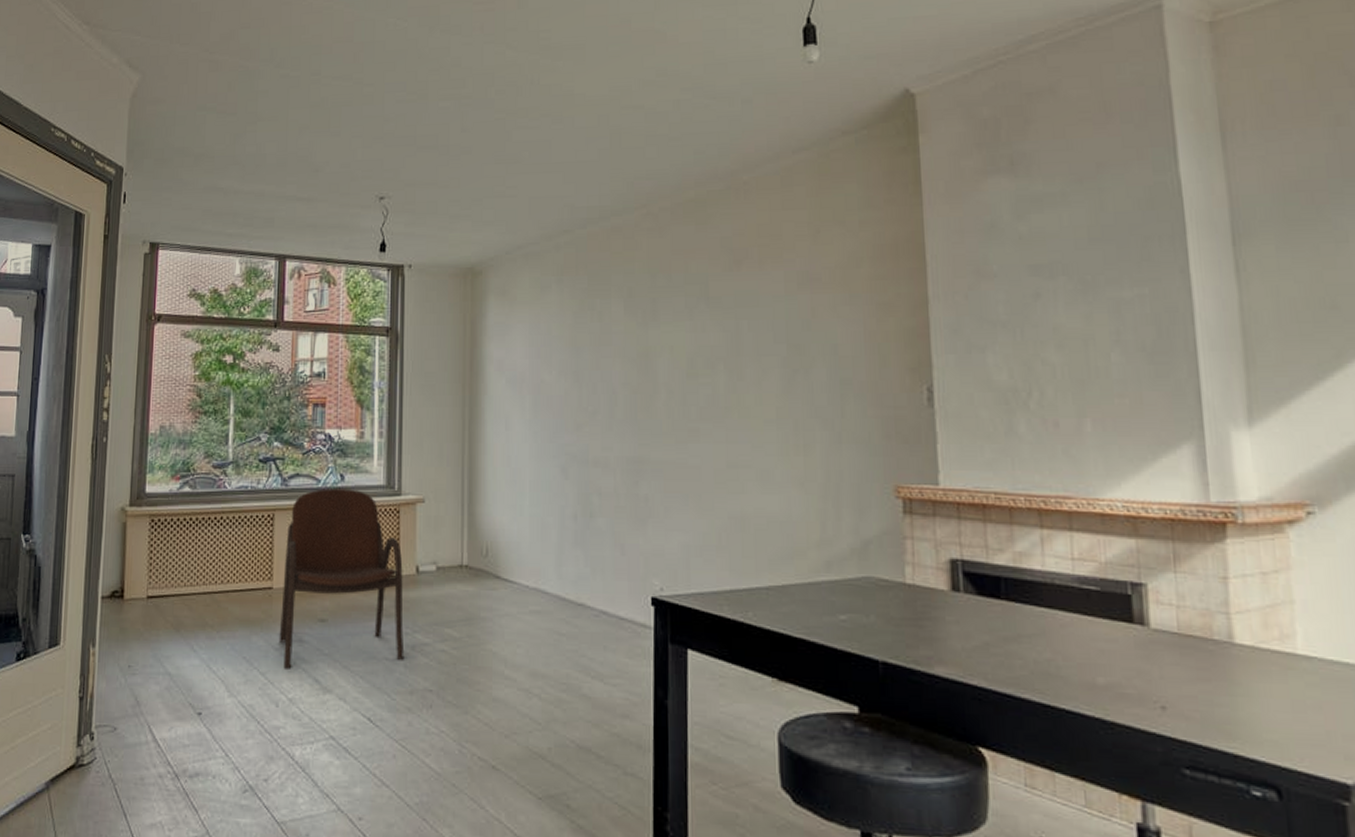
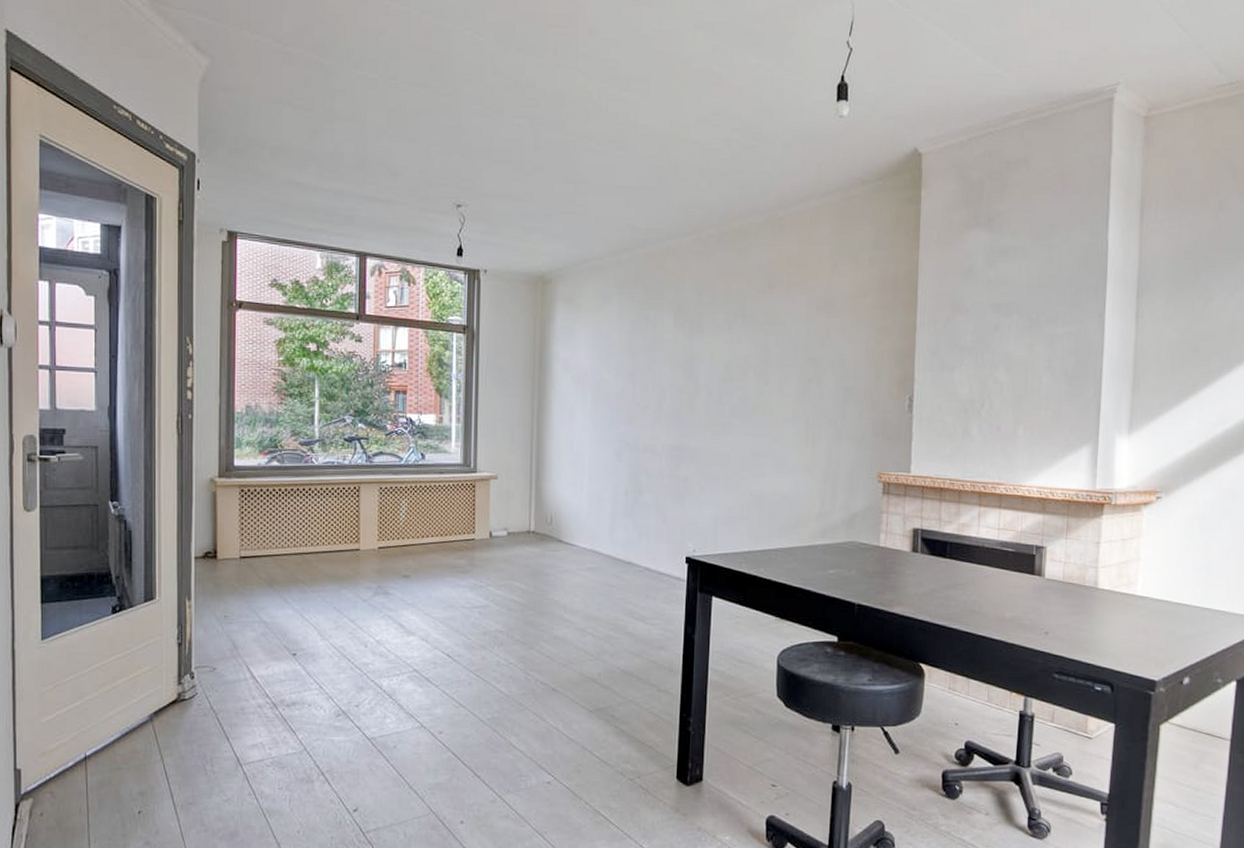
armchair: present [278,488,405,671] -> none [366,465,479,618]

